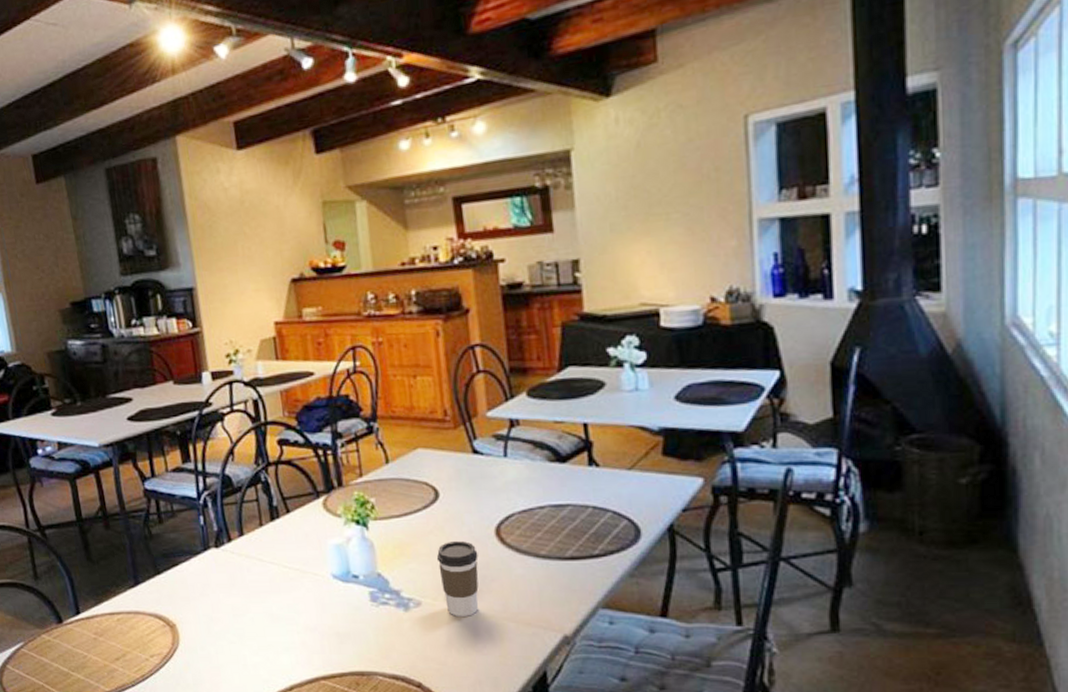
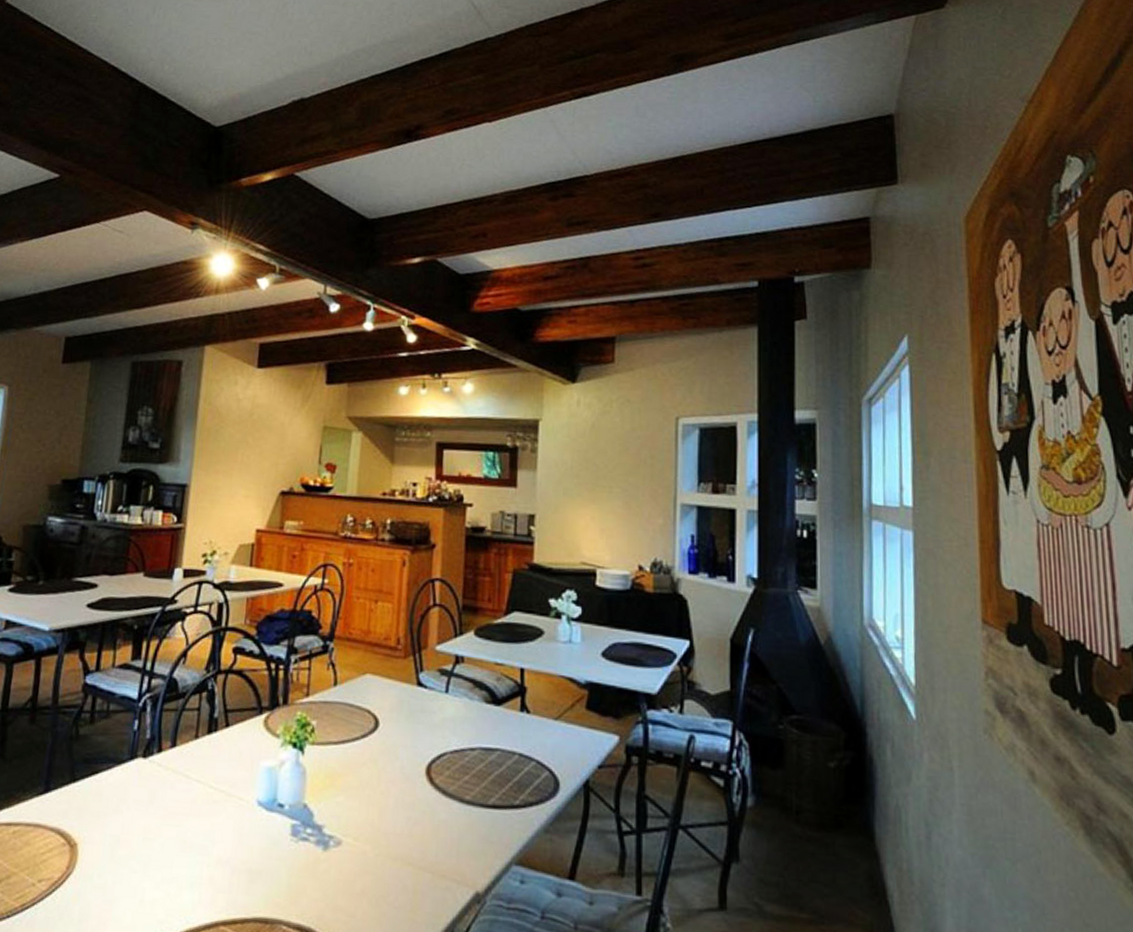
coffee cup: present [436,540,479,616] -> none [365,775,406,862]

